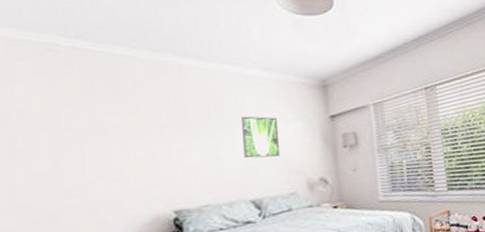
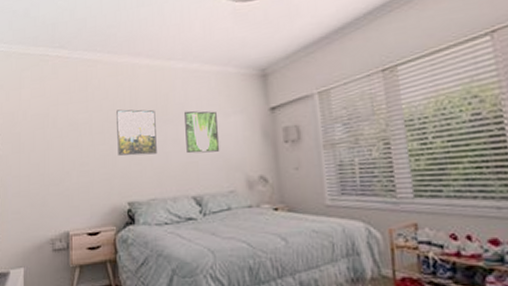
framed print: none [158,112,210,162] -> present [116,109,157,156]

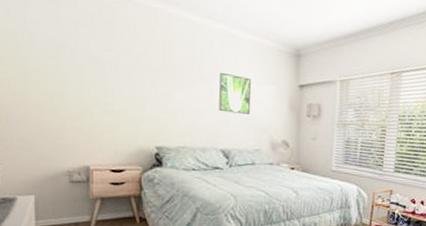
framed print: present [116,109,157,156] -> none [147,56,190,107]

